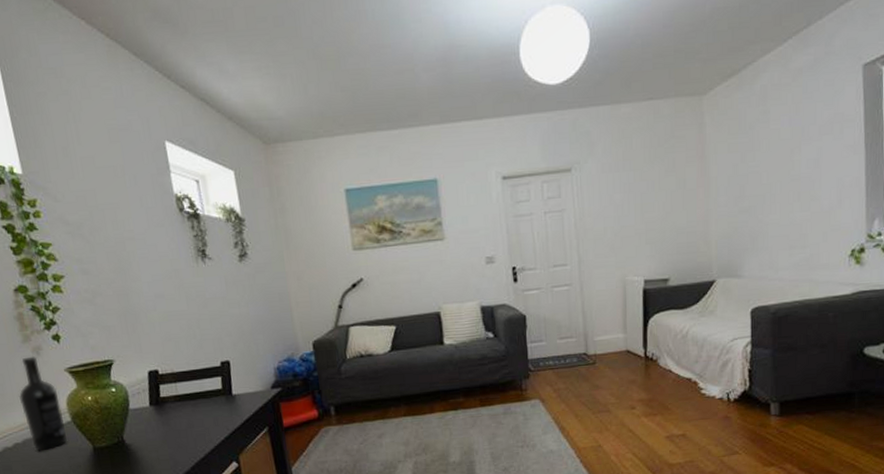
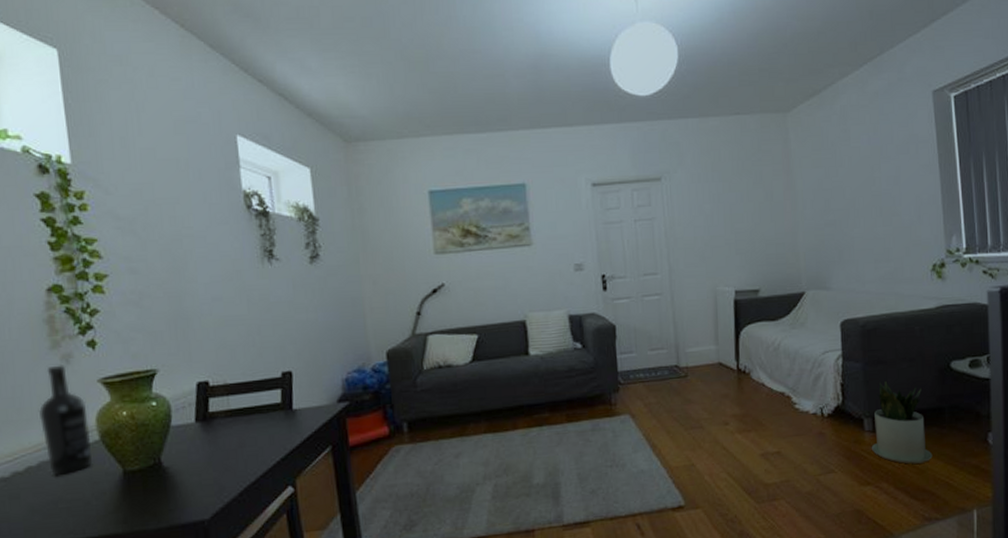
planter: none [776,367,839,447] -> present [871,381,933,464]

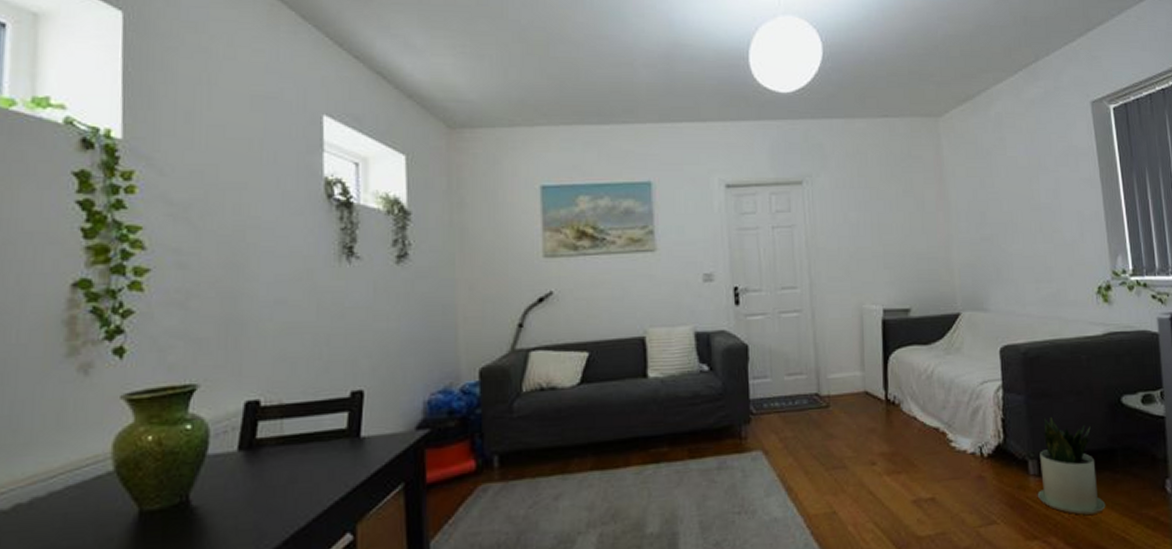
wine bottle: present [38,363,93,475] -> none [39,374,103,515]

